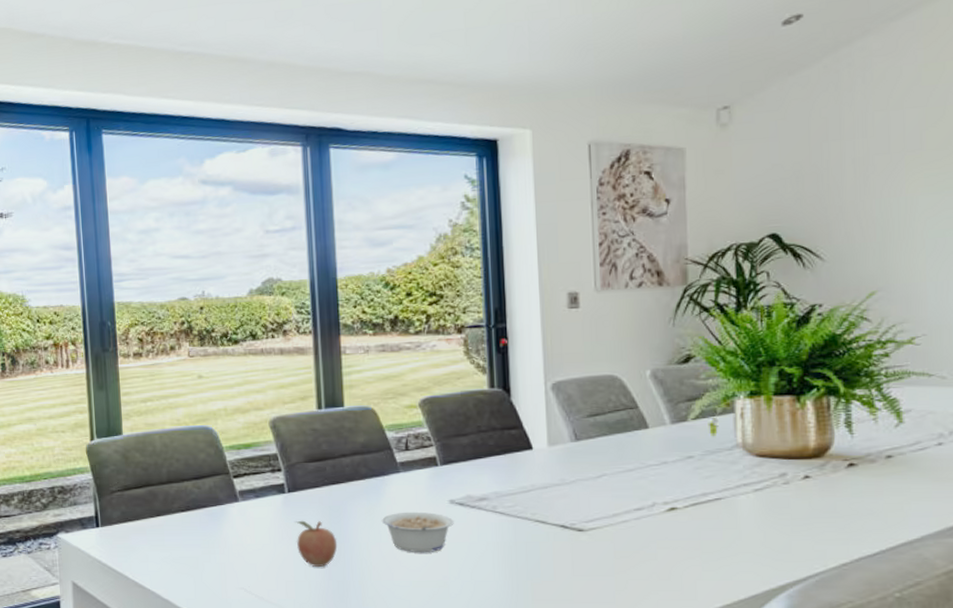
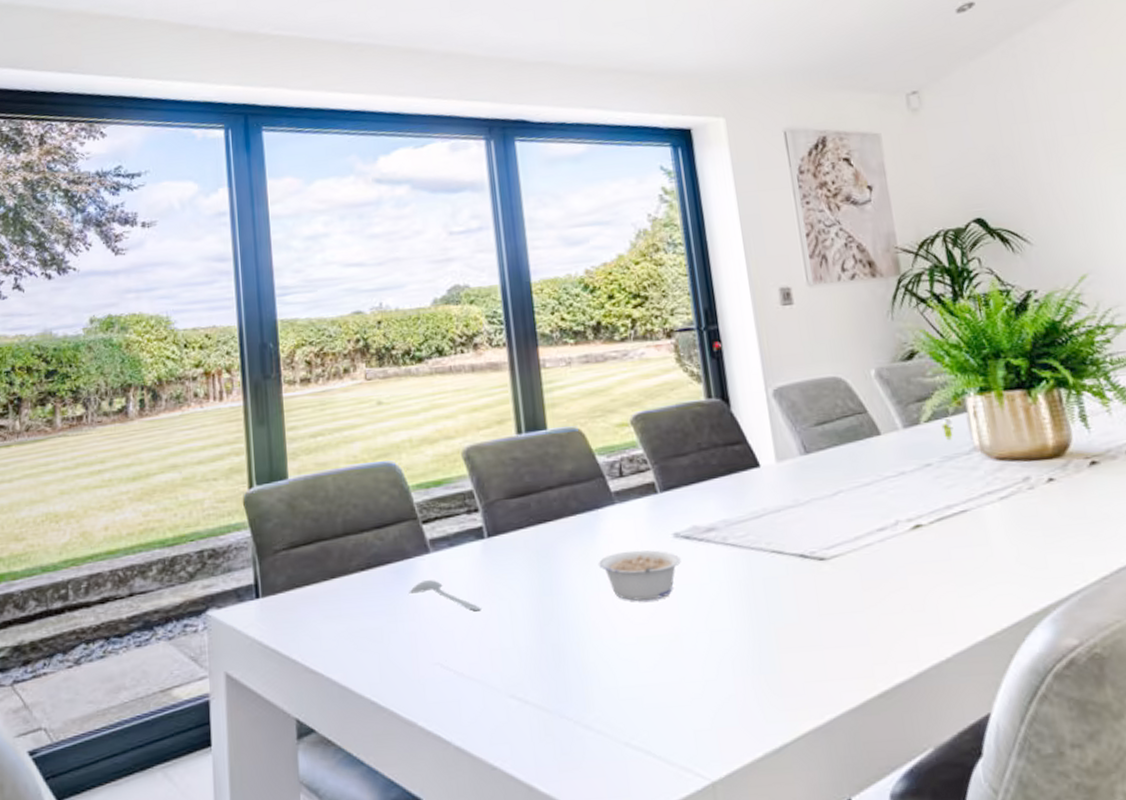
spoon: none [220,523,280,551] -> present [409,580,481,611]
fruit: present [295,520,338,568] -> none [497,570,549,629]

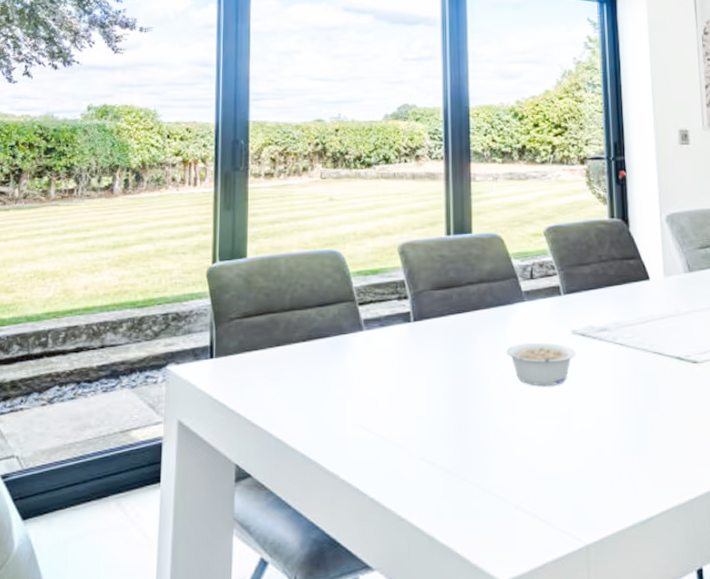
spoon: present [409,580,481,611] -> none [342,354,403,384]

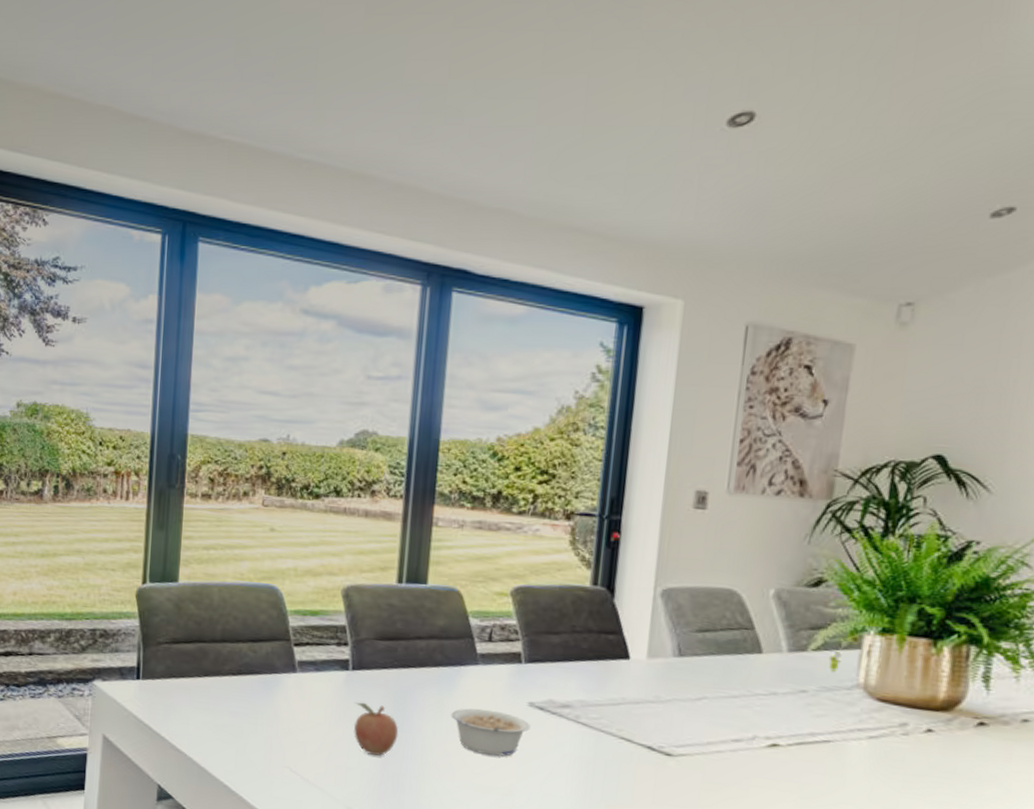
fruit: none [419,351,461,403] -> present [353,702,399,757]

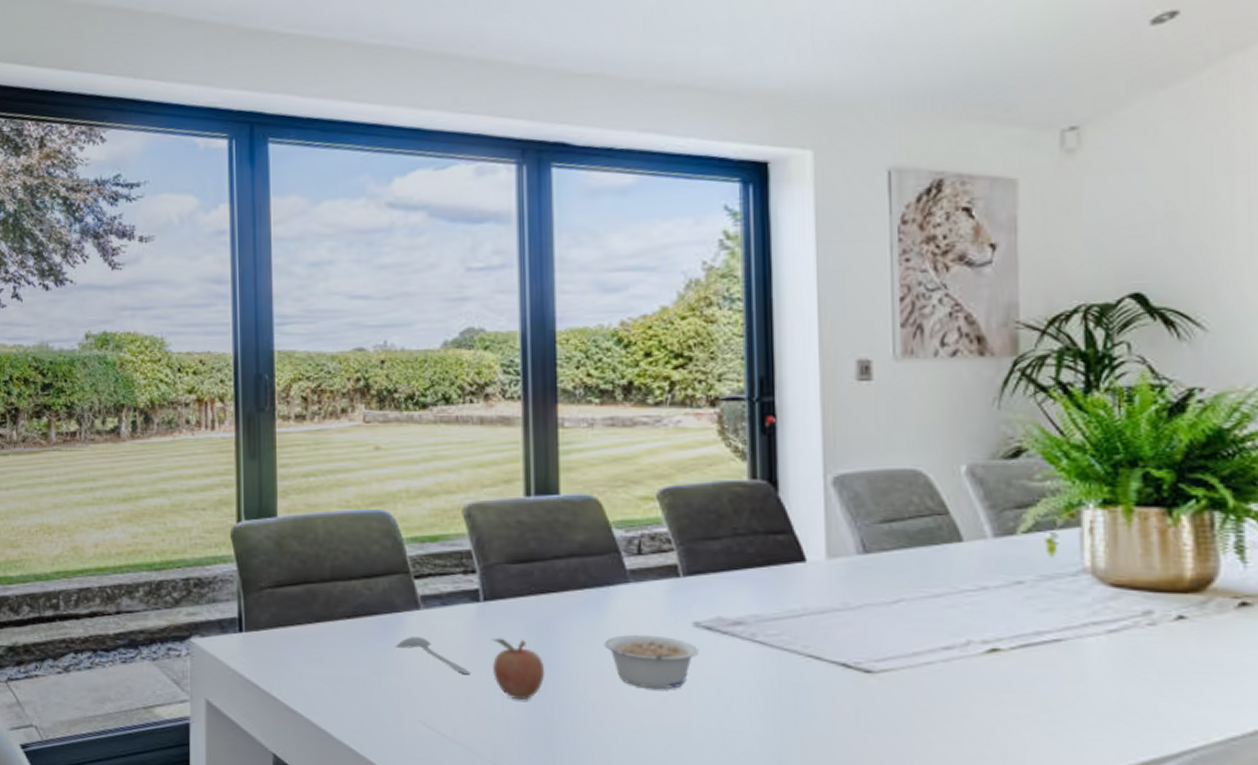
spoon: none [272,695,335,731] -> present [395,637,471,675]

